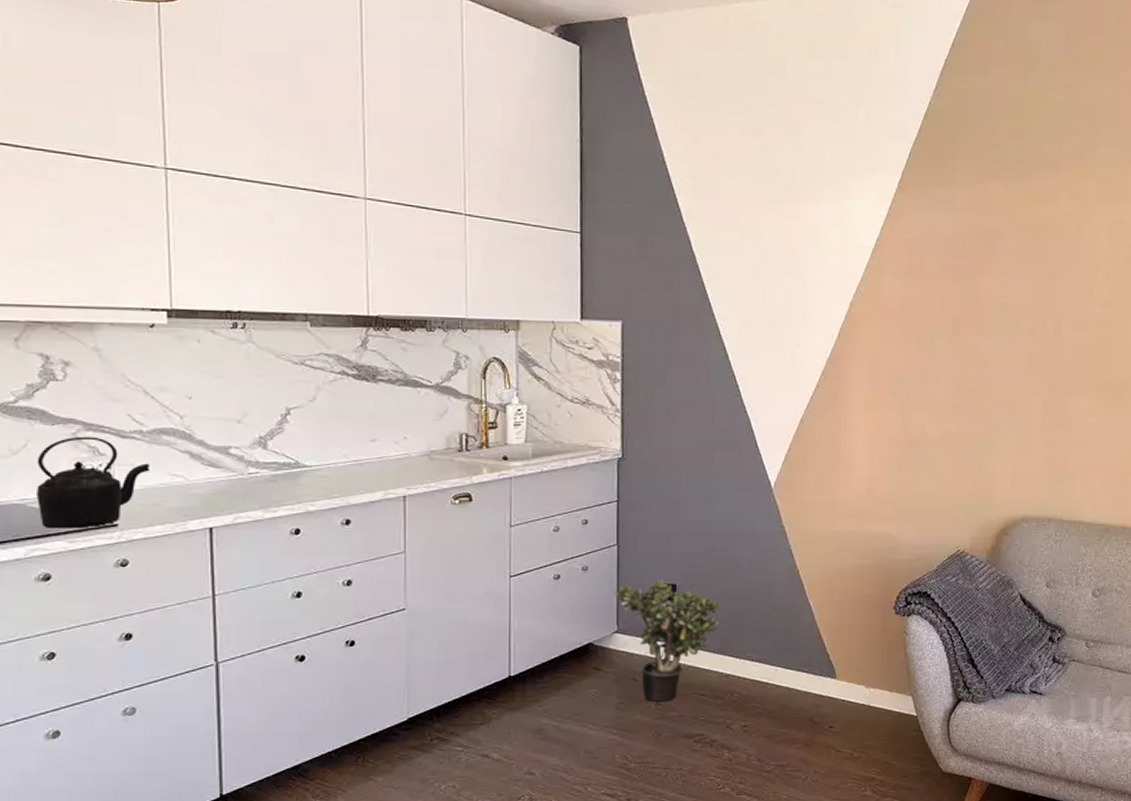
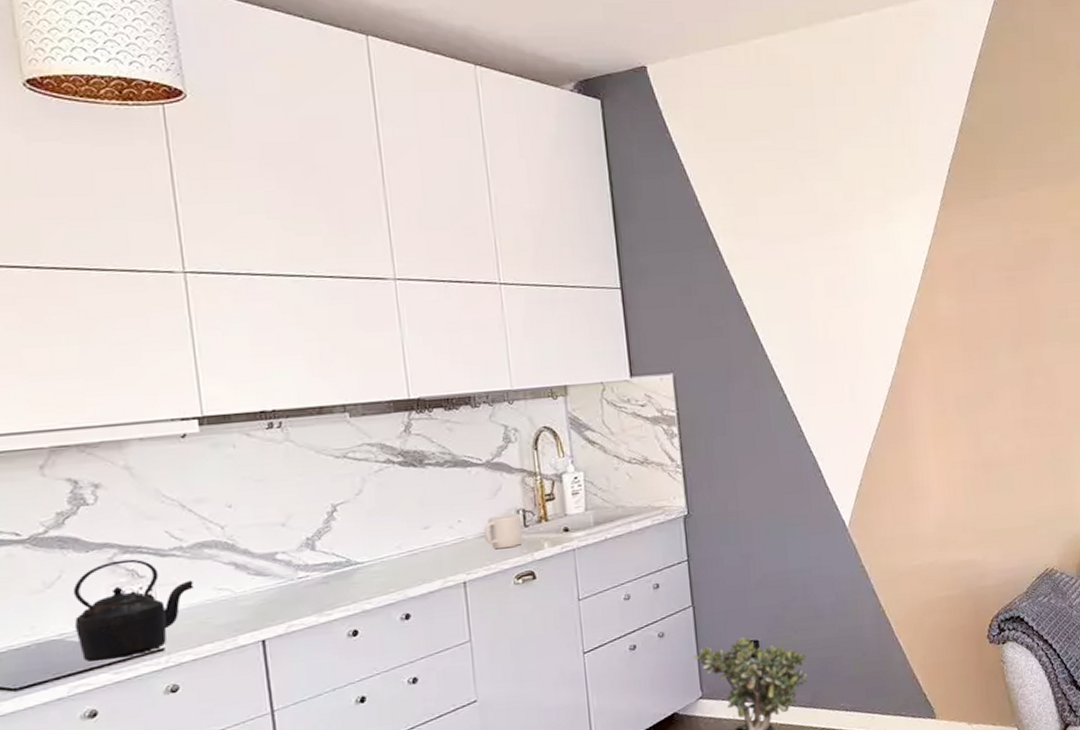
mug: none [427,436,464,469] -> present [484,513,524,550]

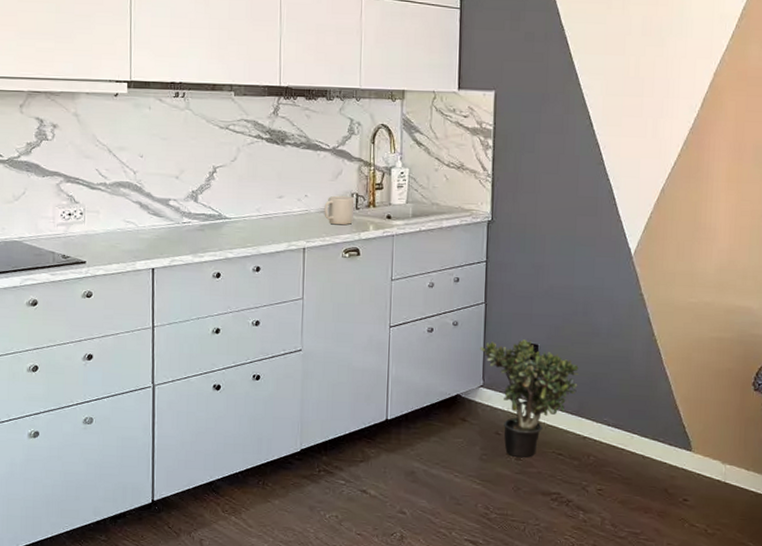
kettle: present [73,558,194,662] -> none [29,187,110,263]

